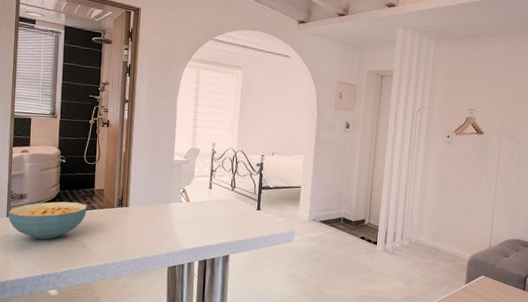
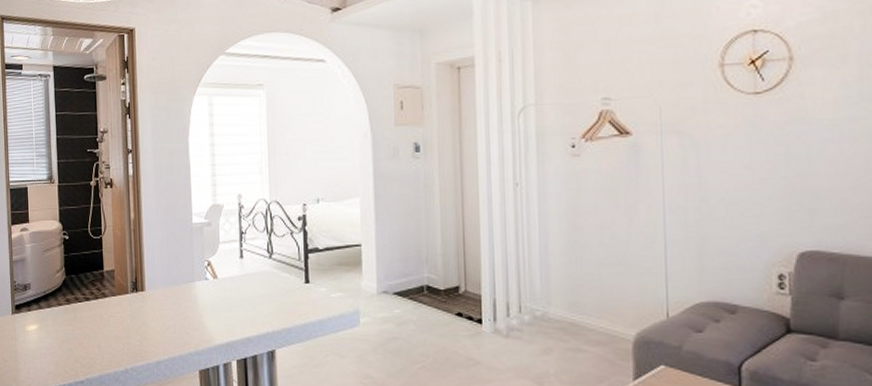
cereal bowl: present [8,201,87,240] -> none [13,290,98,341]

